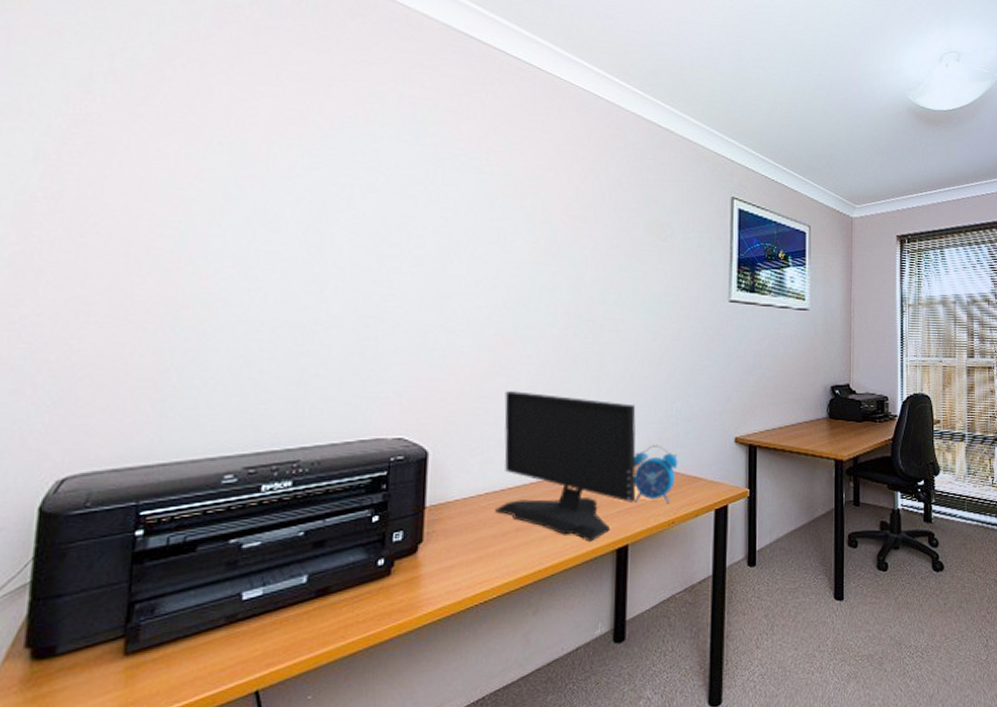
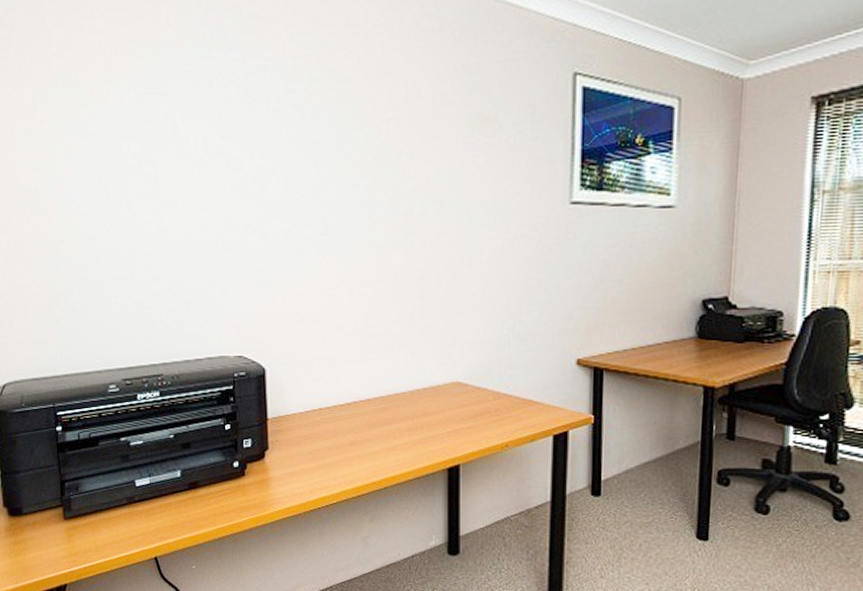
computer monitor: present [494,391,636,542] -> none [328,311,466,459]
alarm clock: present [634,445,678,504] -> none [463,365,511,427]

